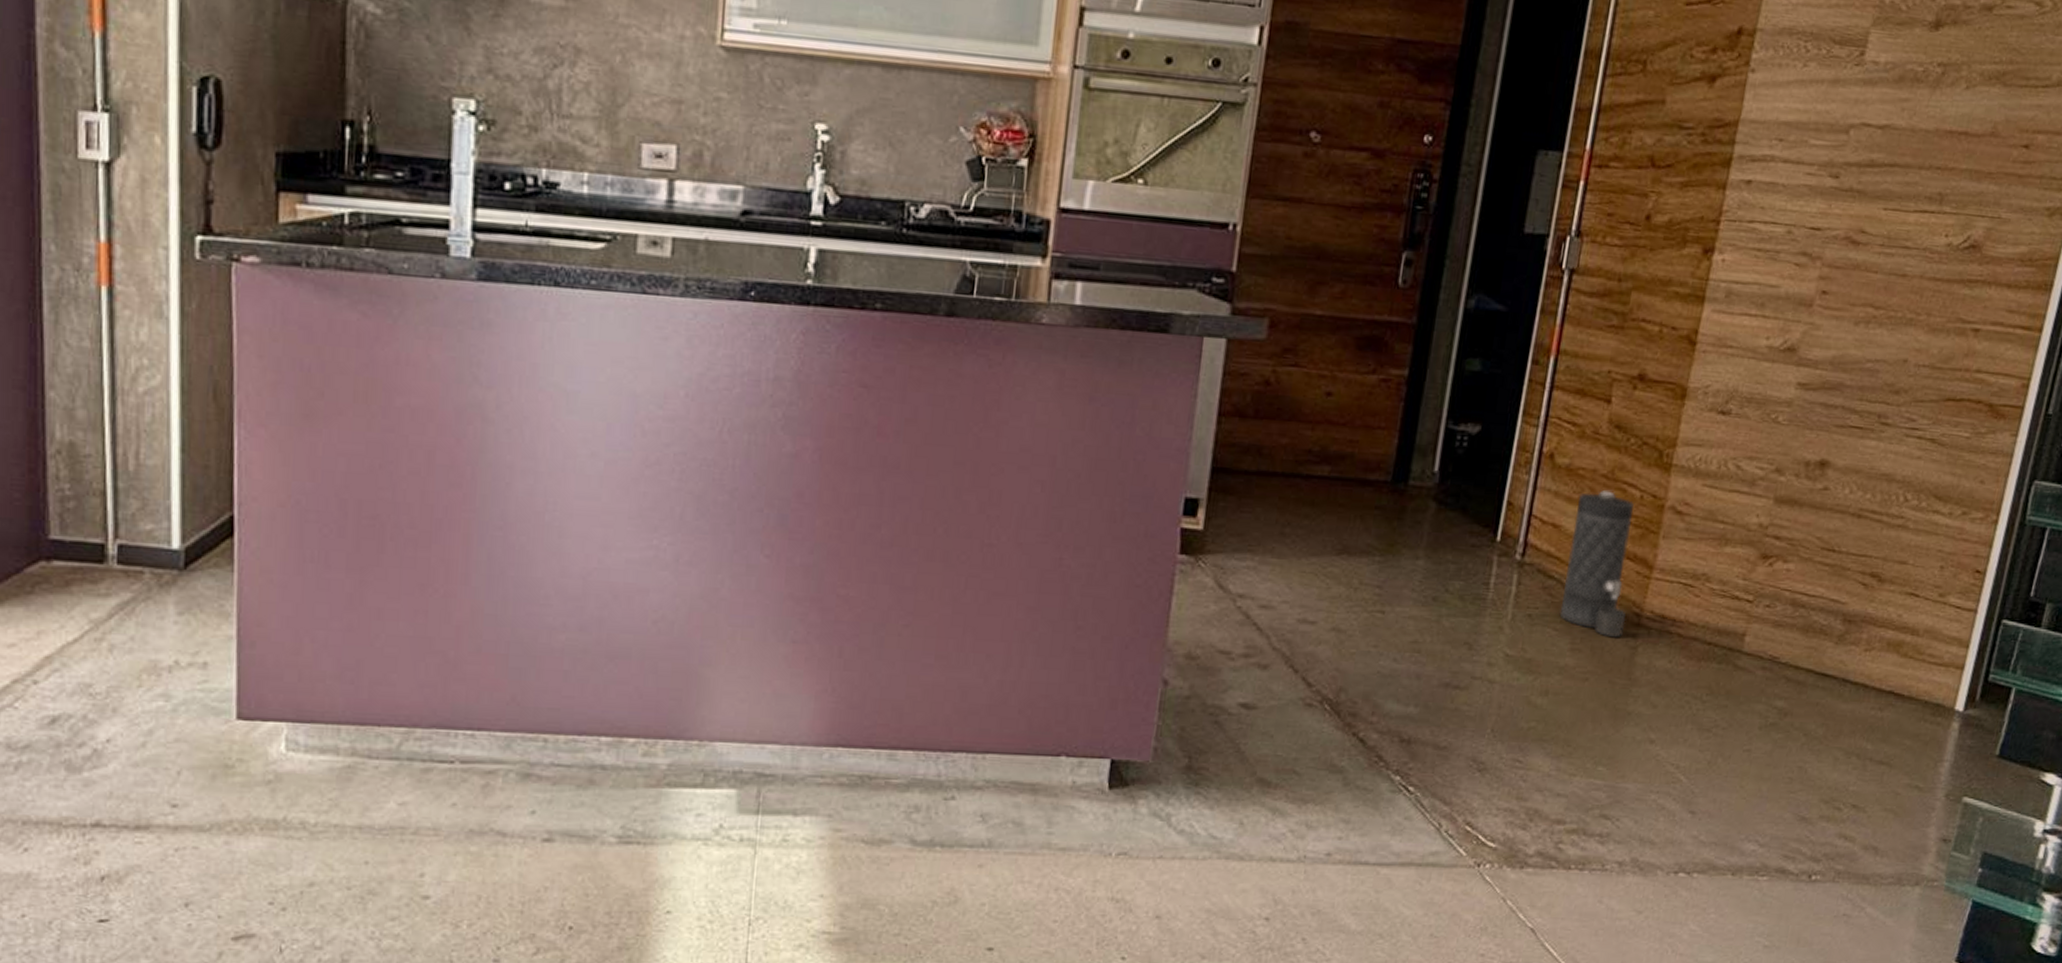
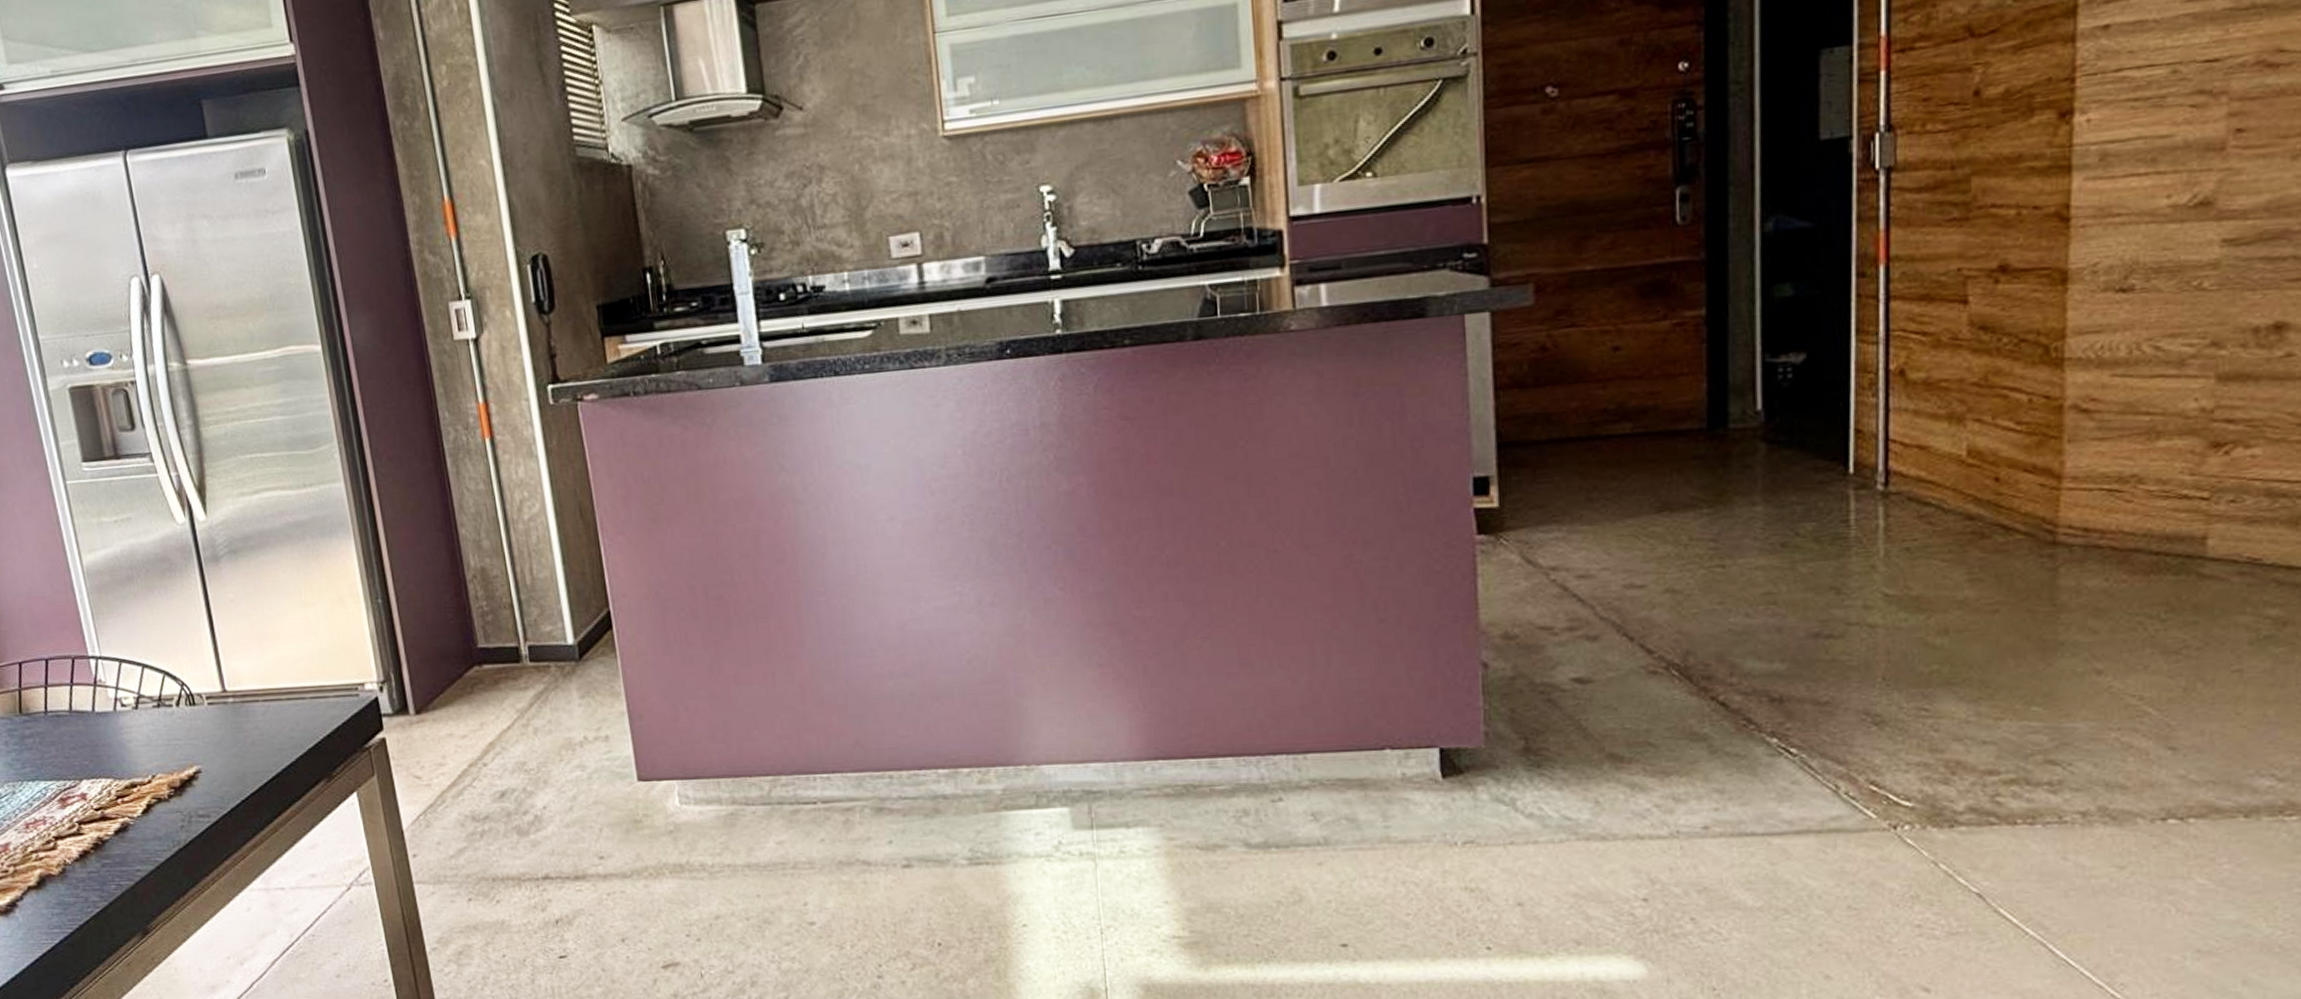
canister: present [1559,491,1634,638] -> none [1945,400,2036,561]

